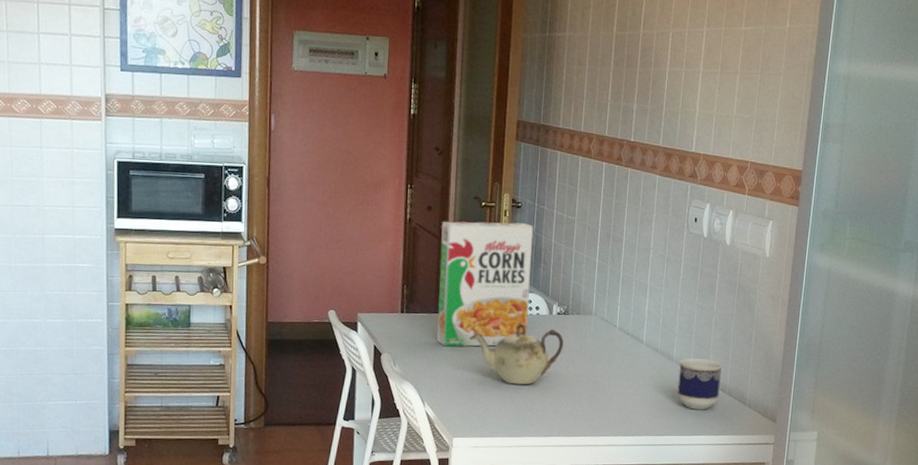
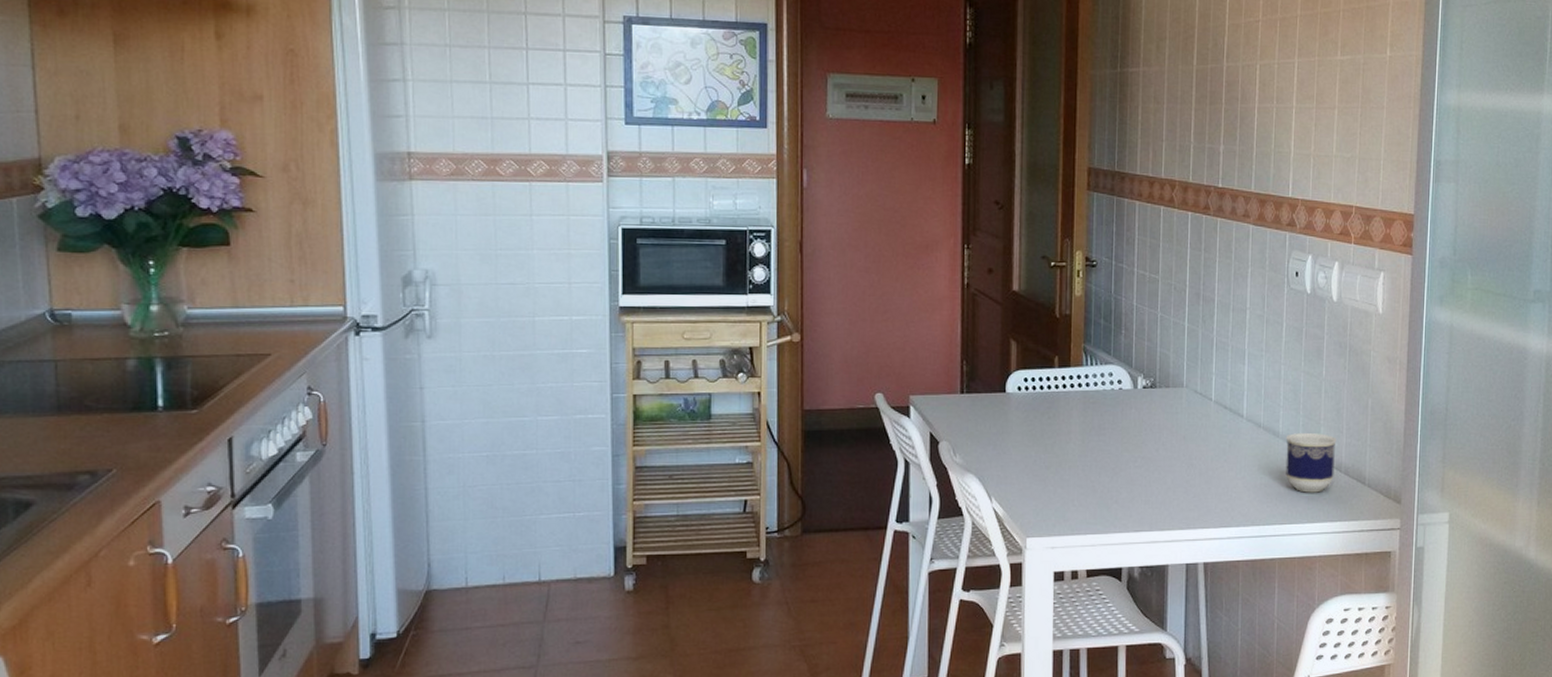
cereal box: present [437,221,534,347] -> none [1003,284,1112,431]
teapot: present [469,323,563,385] -> none [1042,400,1151,472]

